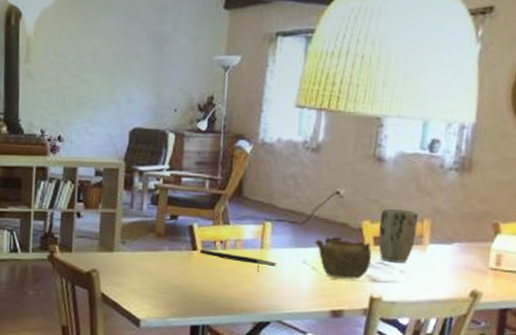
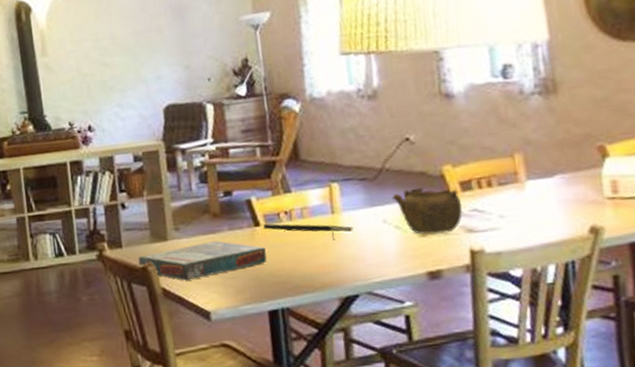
board game: none [84,257,198,290] -> present [138,240,267,281]
plant pot: present [378,208,418,263] -> none [462,146,510,208]

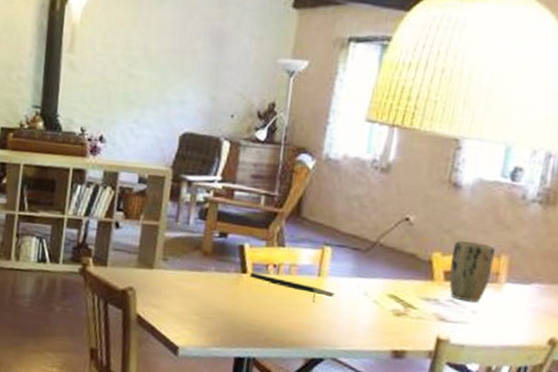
board game: present [138,240,267,281] -> none [120,278,247,312]
teapot: present [391,187,463,235] -> none [378,267,441,318]
plant pot: none [462,146,510,208] -> present [449,240,495,302]

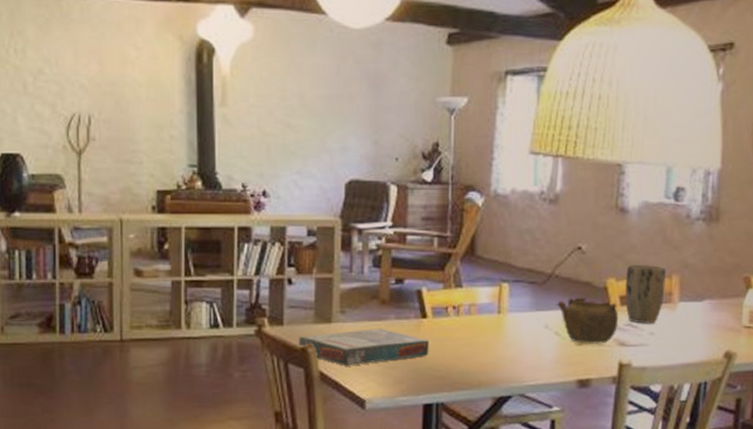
board game: none [120,278,247,312] -> present [299,328,429,366]
notepad: present [250,273,336,302] -> none [430,317,517,340]
teapot: none [378,267,441,318] -> present [556,297,619,344]

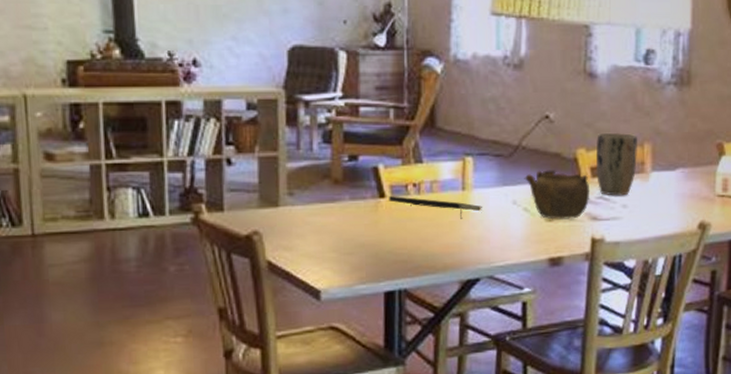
board game: present [299,328,429,366] -> none [242,210,389,254]
notepad: none [430,317,517,340] -> present [389,196,483,219]

